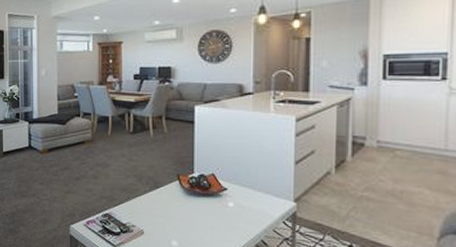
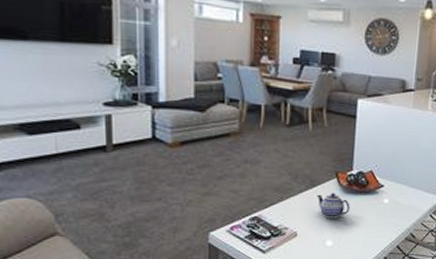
teapot: none [160,193,193,220] -> present [317,192,350,219]

